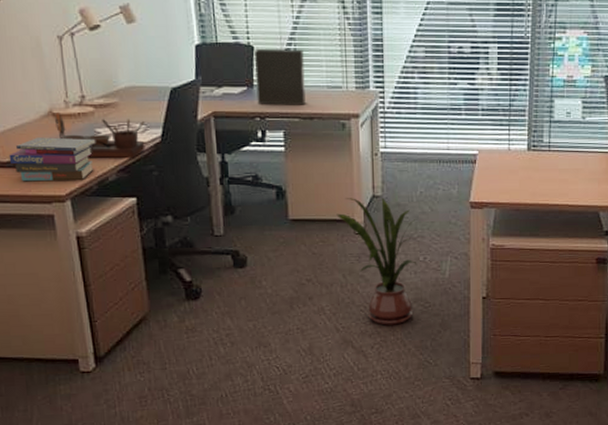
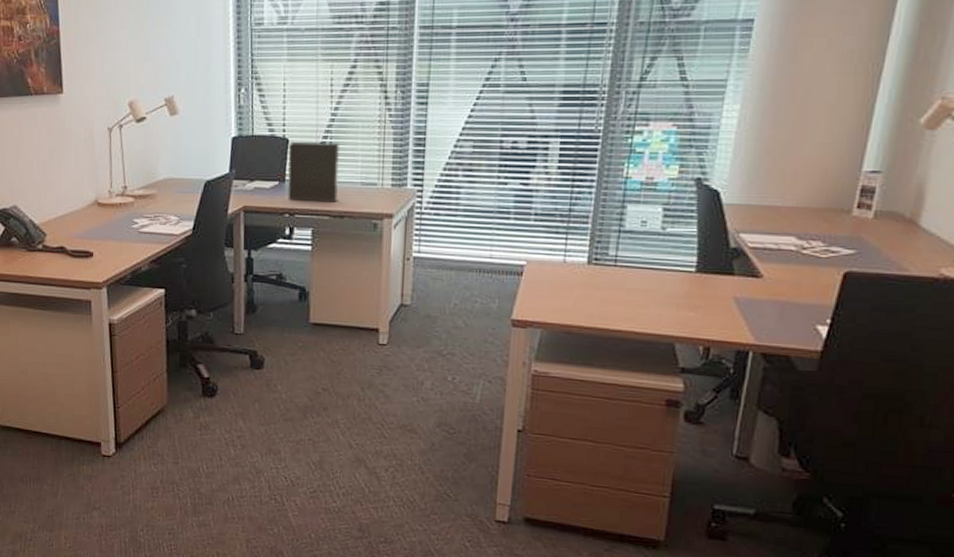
books: present [9,137,95,182] -> none [58,225,132,268]
desk organizer: present [54,111,145,159] -> none [98,201,179,250]
house plant: present [336,197,417,326] -> none [360,304,447,449]

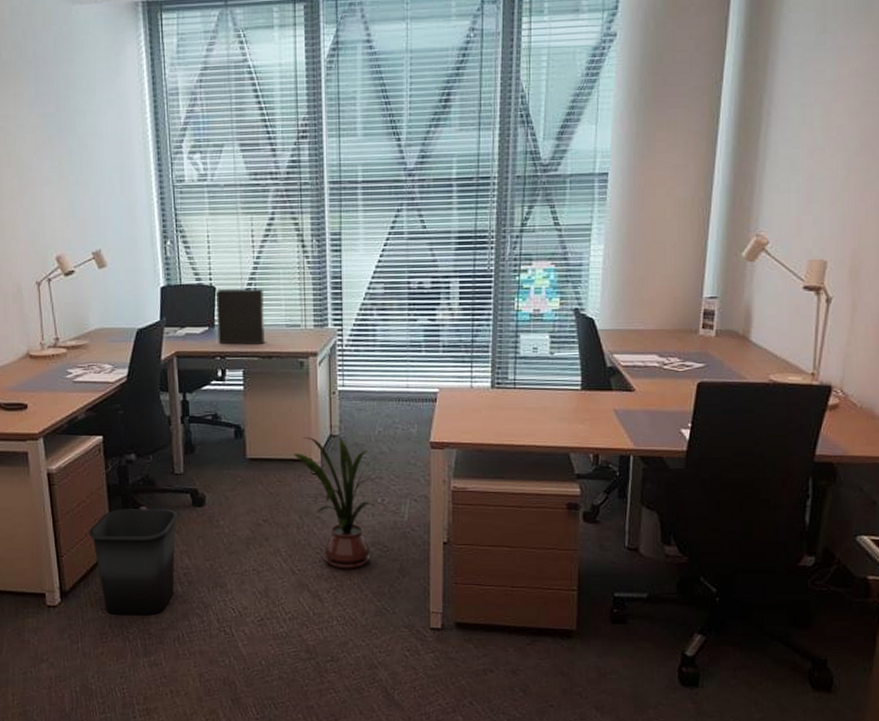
waste bin: none [146,365,236,476] -> present [89,508,179,616]
house plant: none [360,304,447,449] -> present [293,437,375,569]

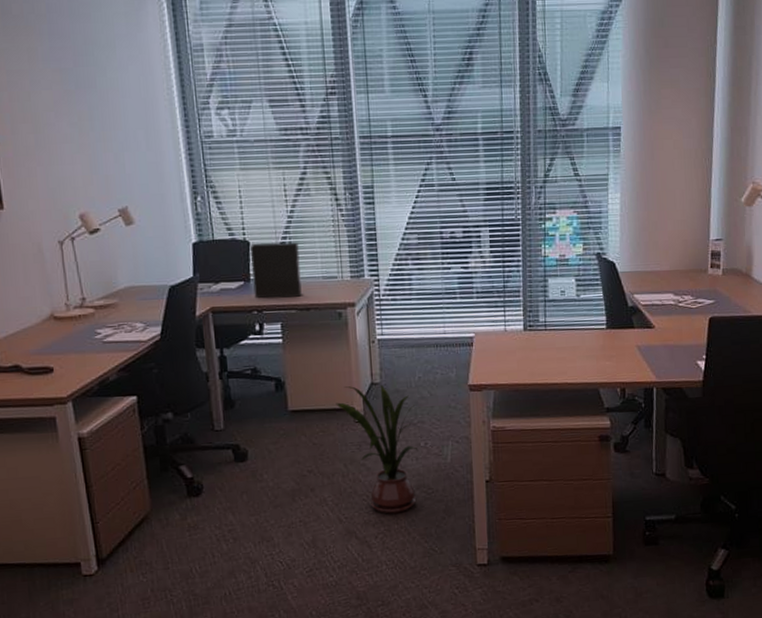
waste bin: present [89,508,179,616] -> none [126,466,221,579]

